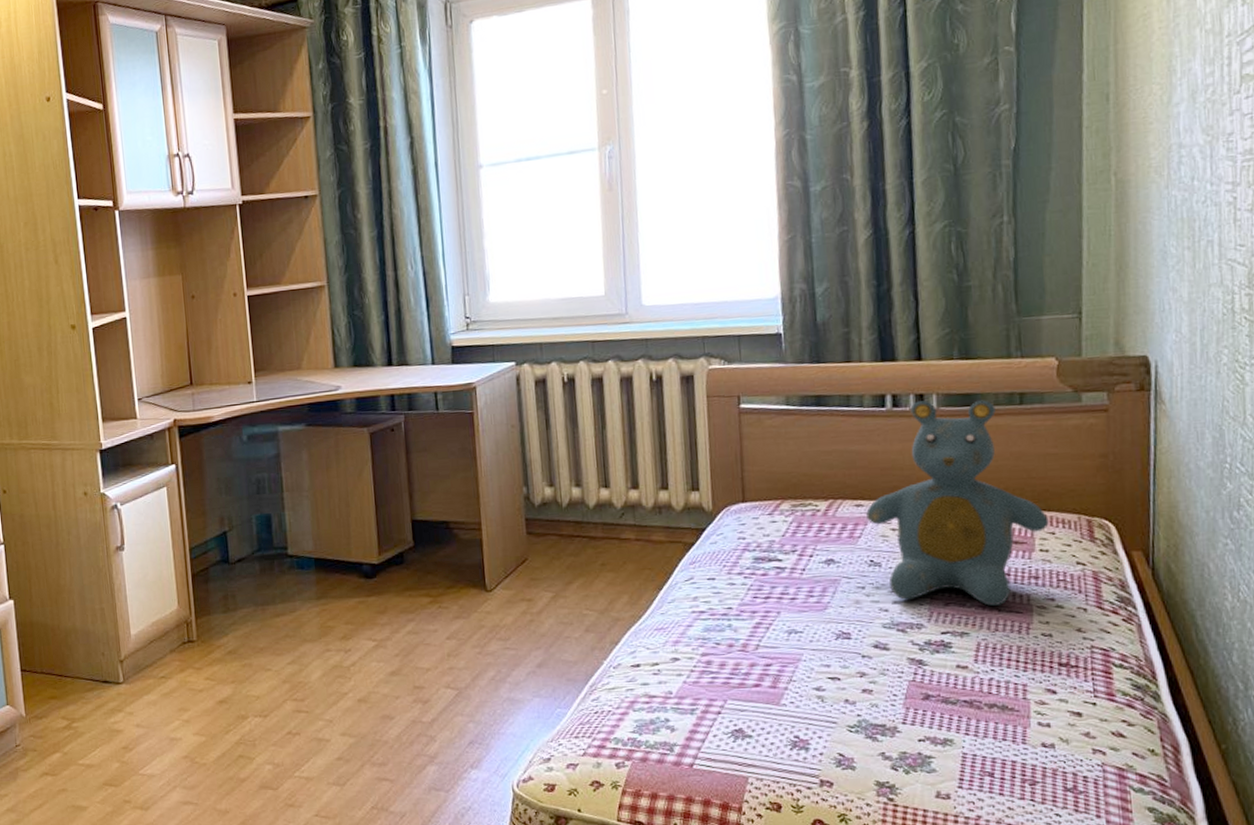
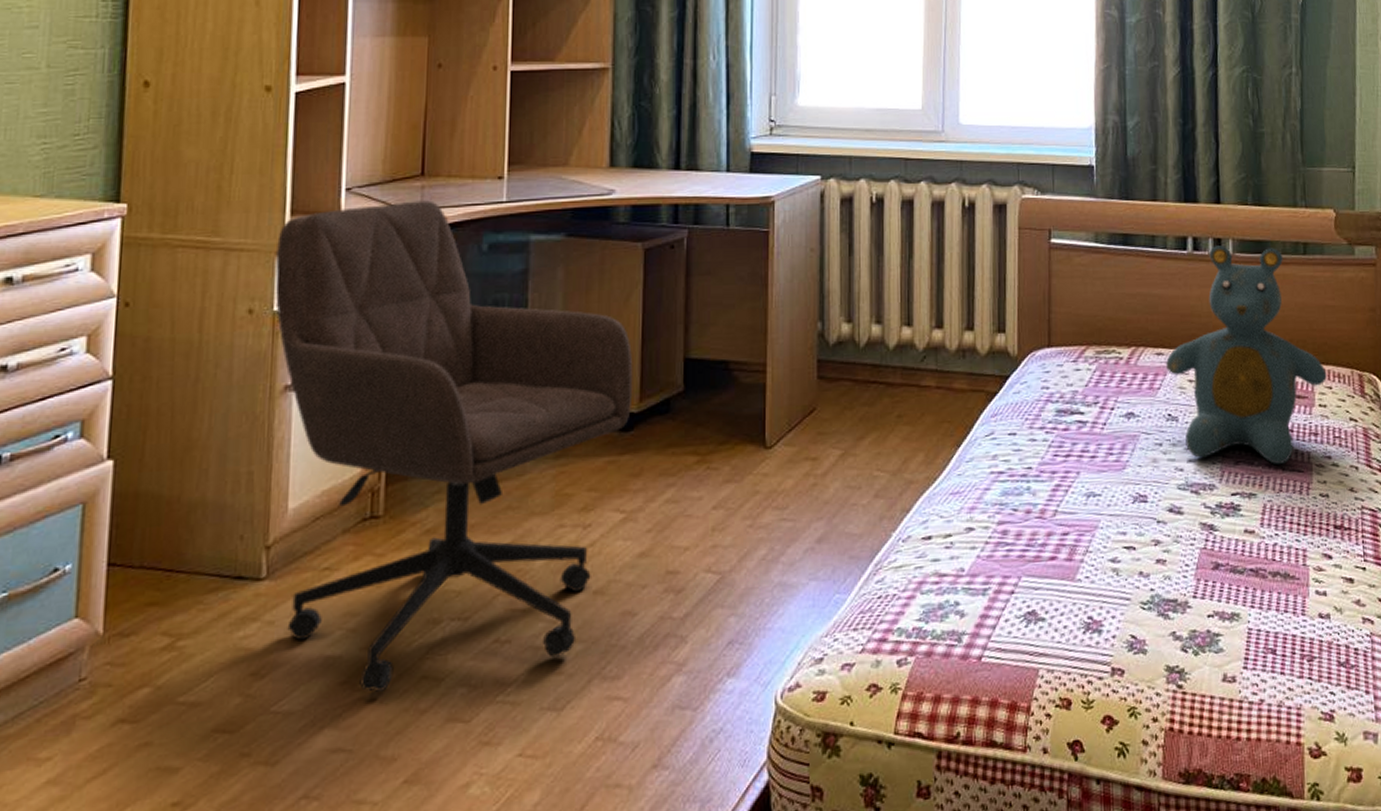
office chair: none [96,404,373,764] -> present [275,200,633,692]

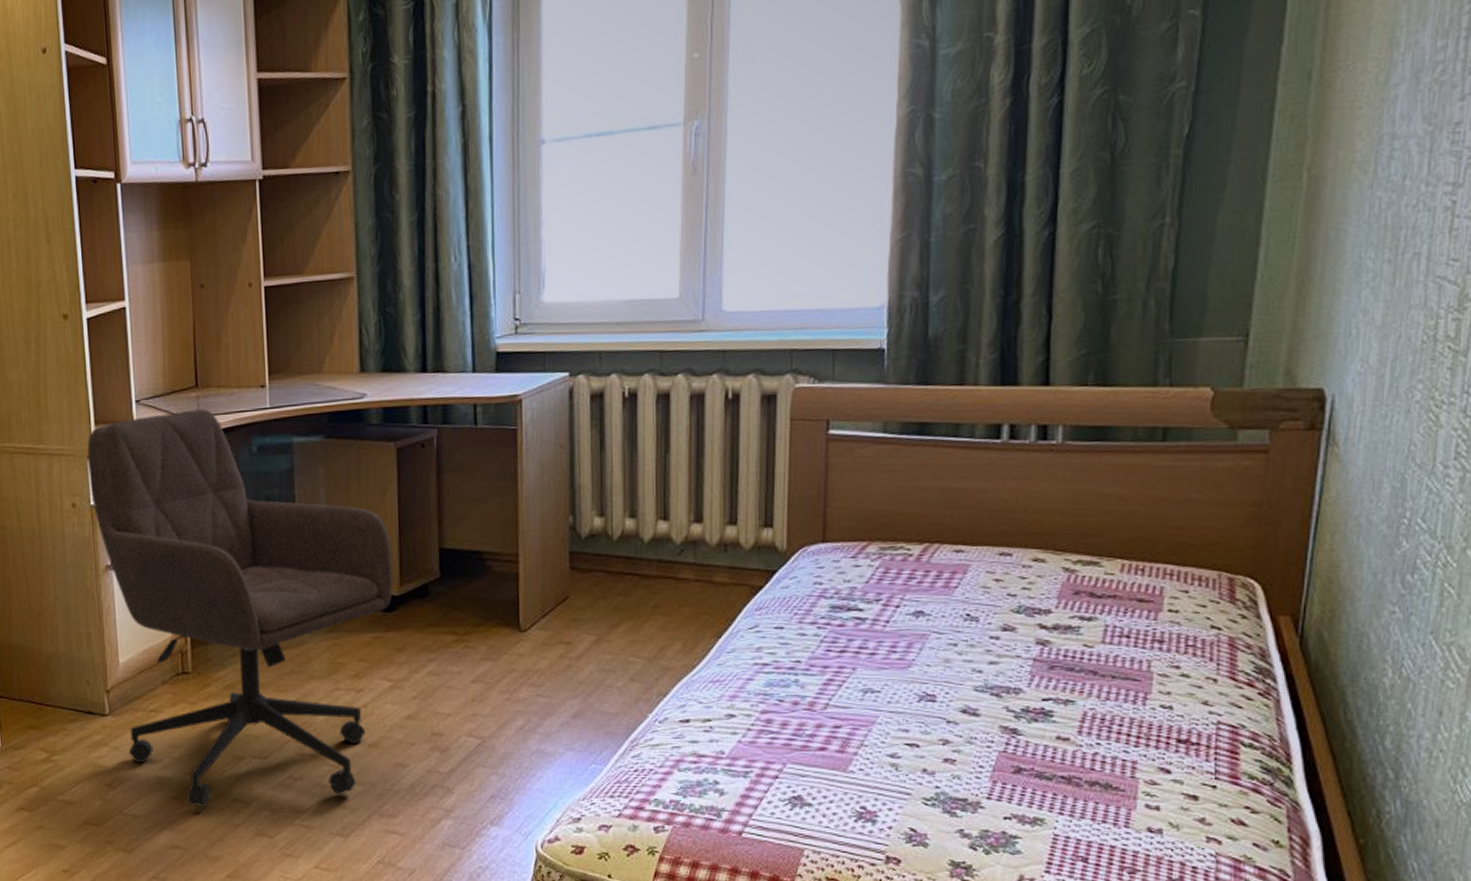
teddy bear: present [1166,245,1327,464] -> none [967,433,1183,671]

